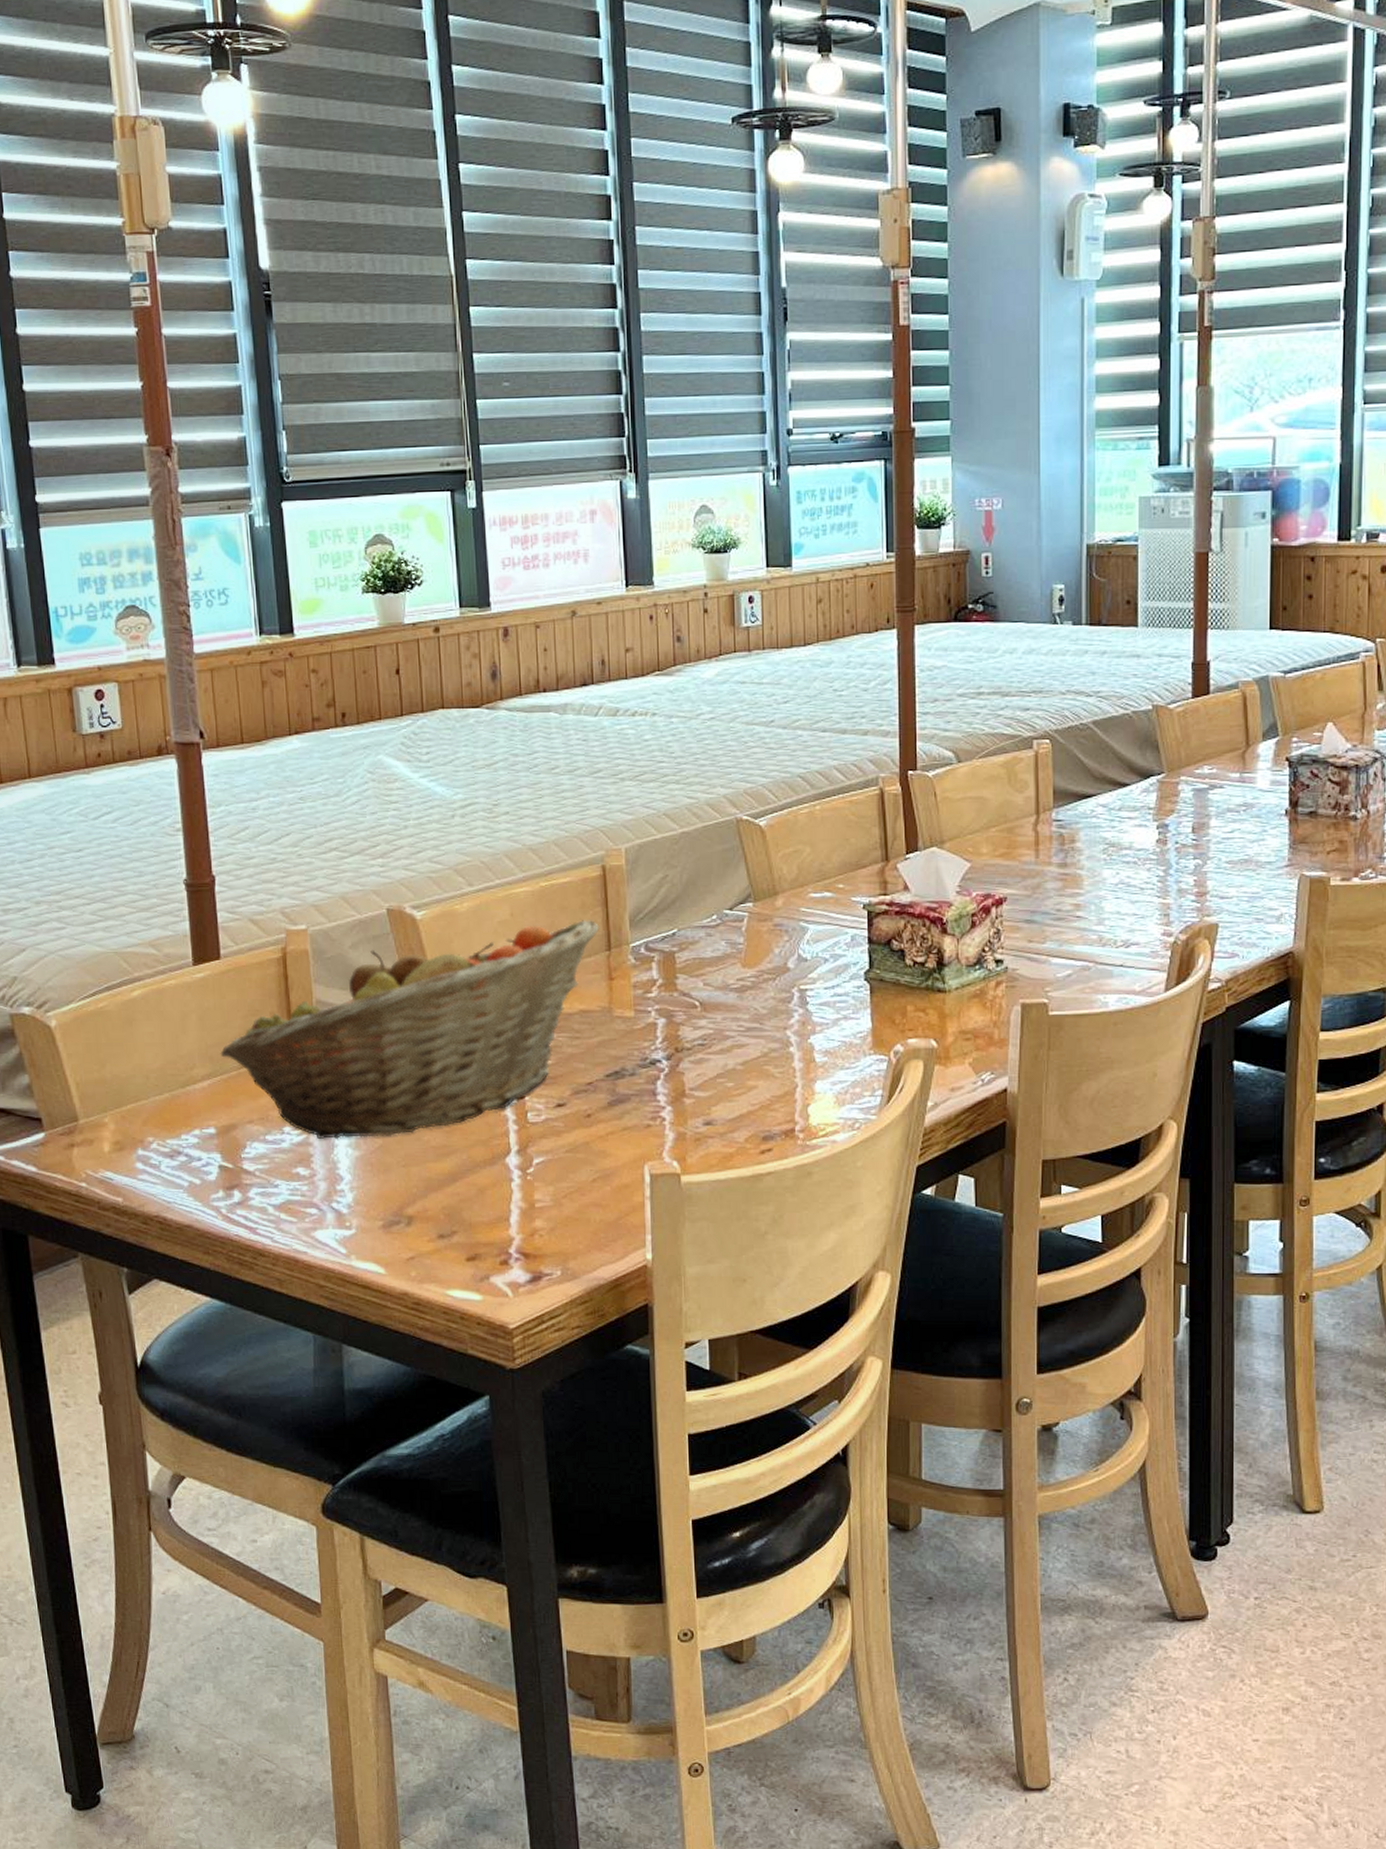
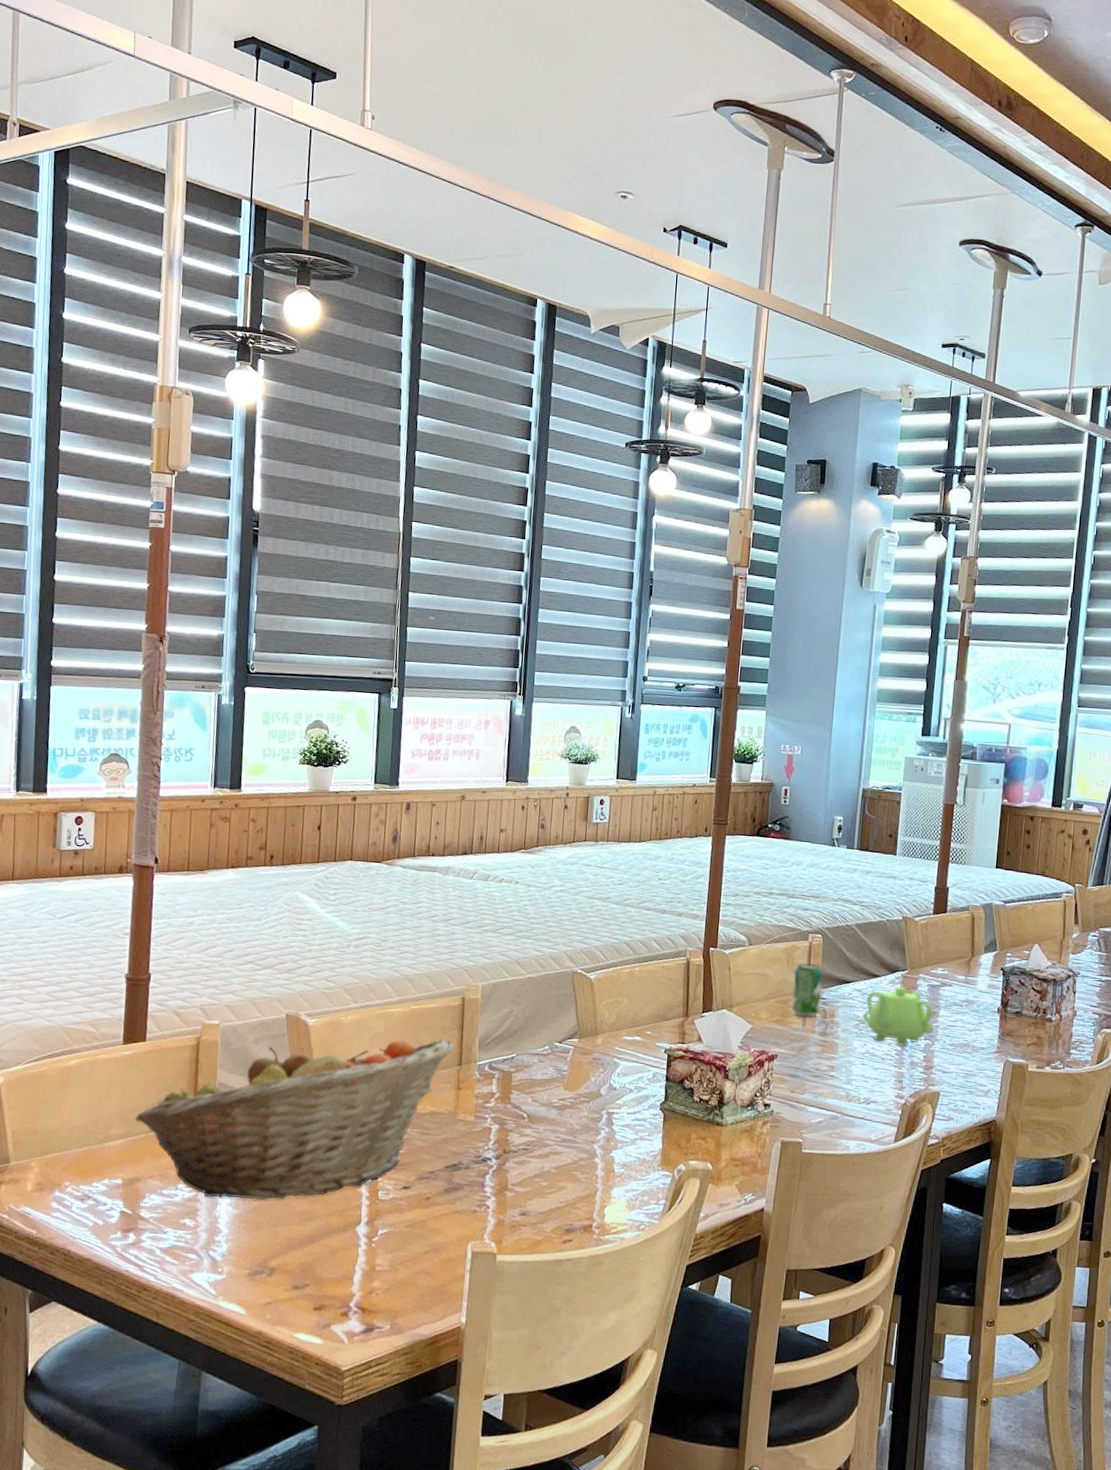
beverage can: none [1020,777,1057,846] -> present [792,962,823,1017]
teapot: none [1111,794,1205,871] -> present [862,986,934,1047]

